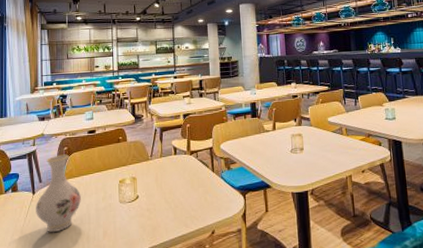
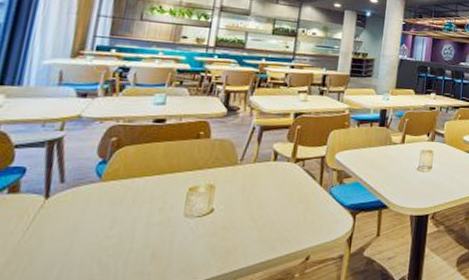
vase: present [36,154,81,233] -> none [45,147,126,254]

